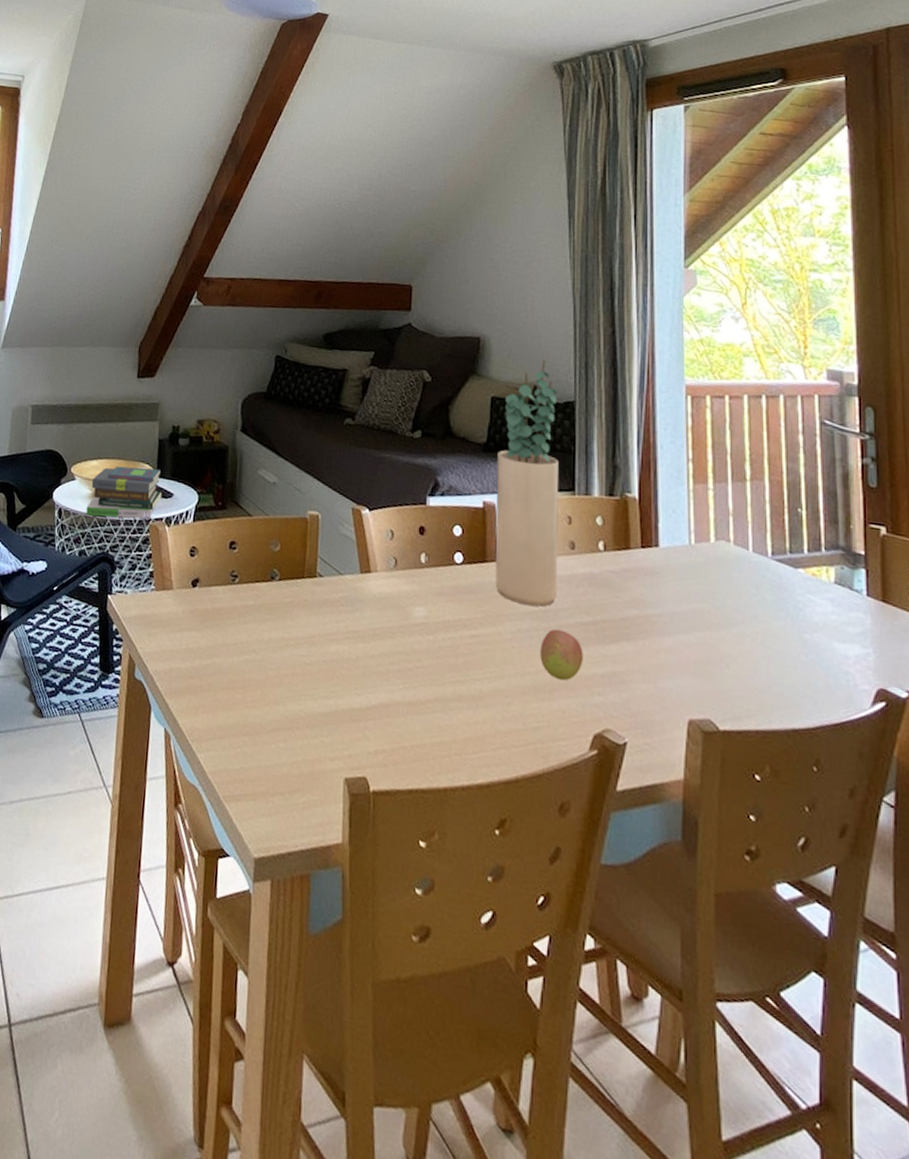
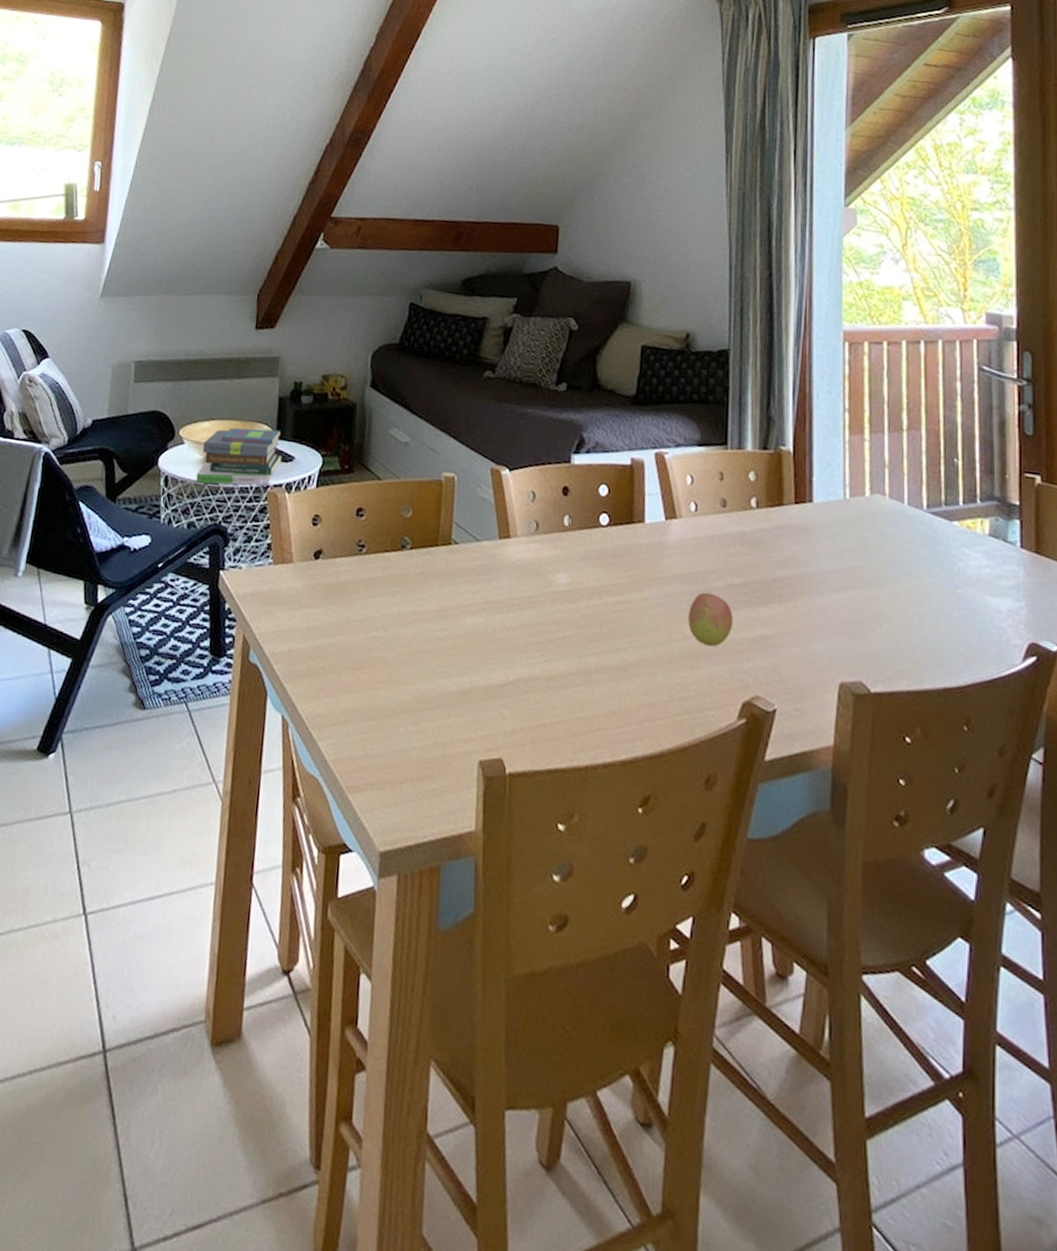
vase: present [495,360,559,607] -> none [642,305,712,569]

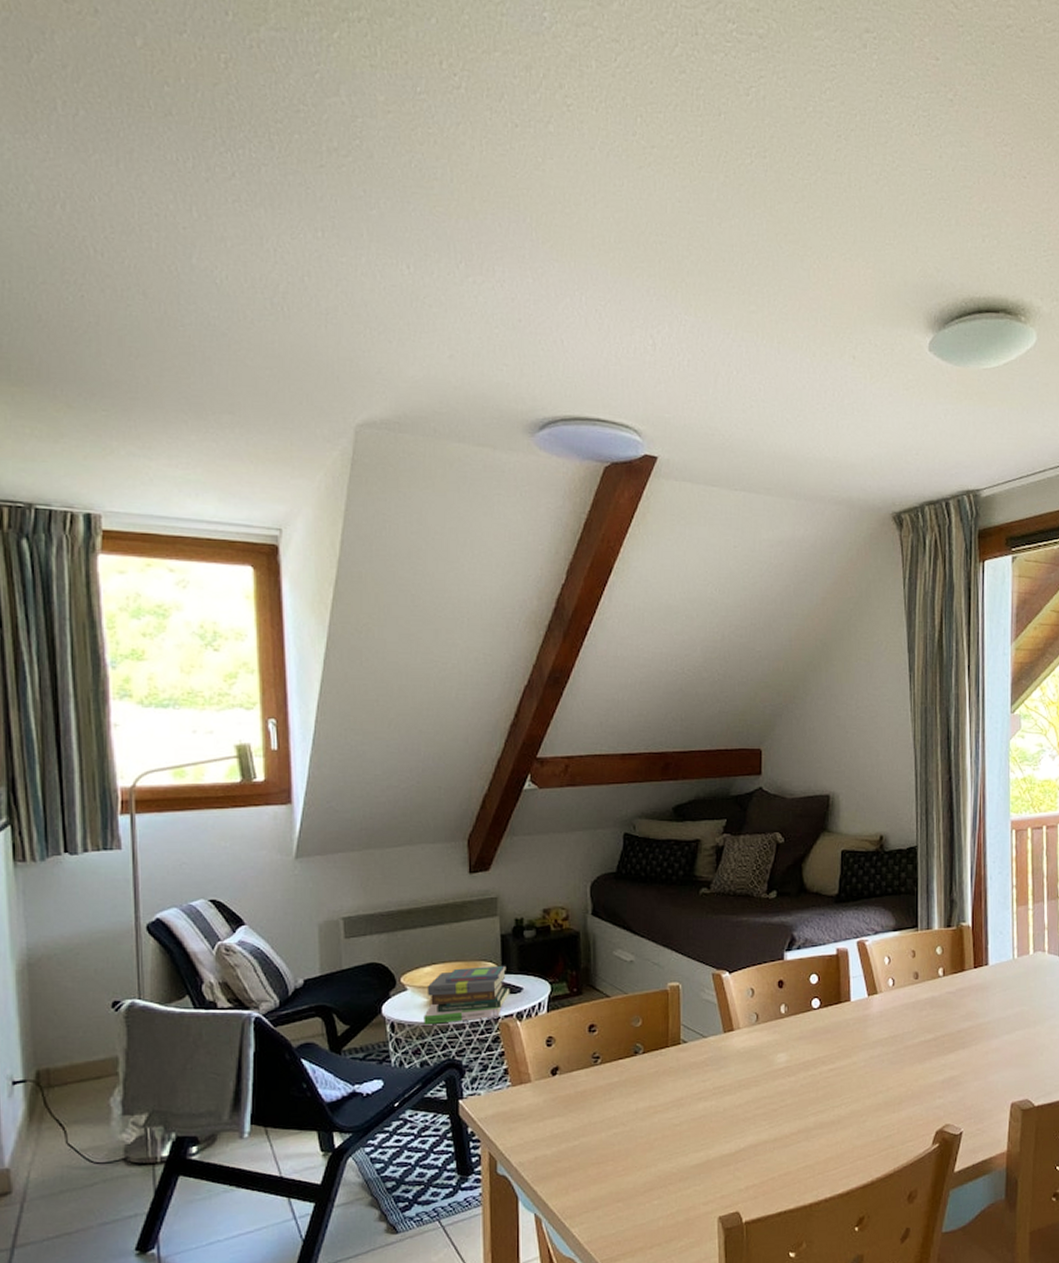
fruit: present [688,592,733,647] -> none [890,1050,926,1093]

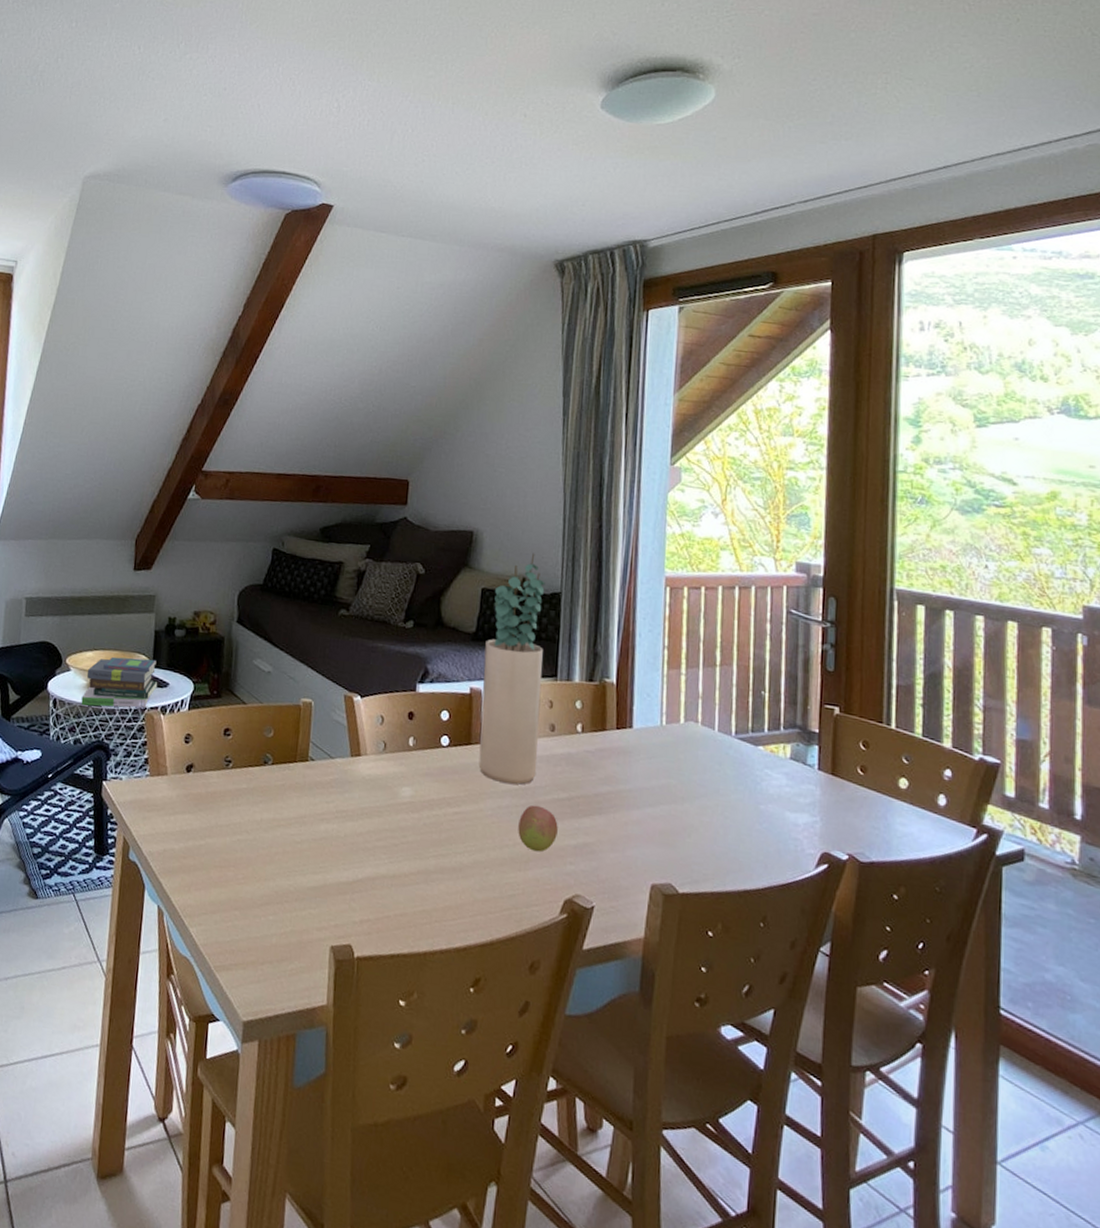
vase: none [848,810,904,1034] -> present [478,553,545,785]
fruit: none [890,1050,926,1093] -> present [518,805,558,852]

